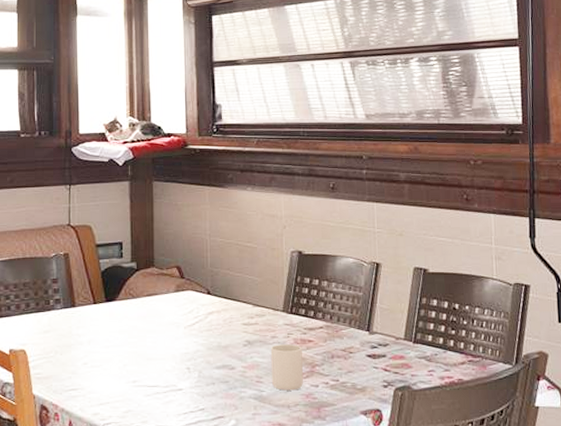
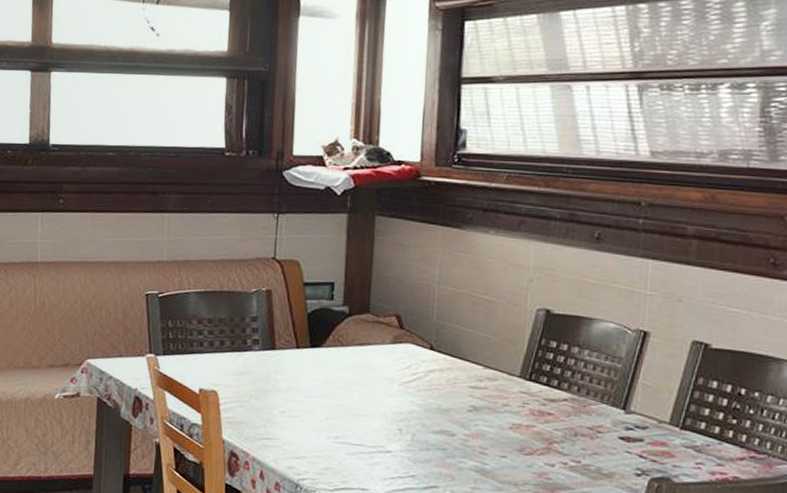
cup: present [270,344,303,391] -> none [497,414,539,468]

